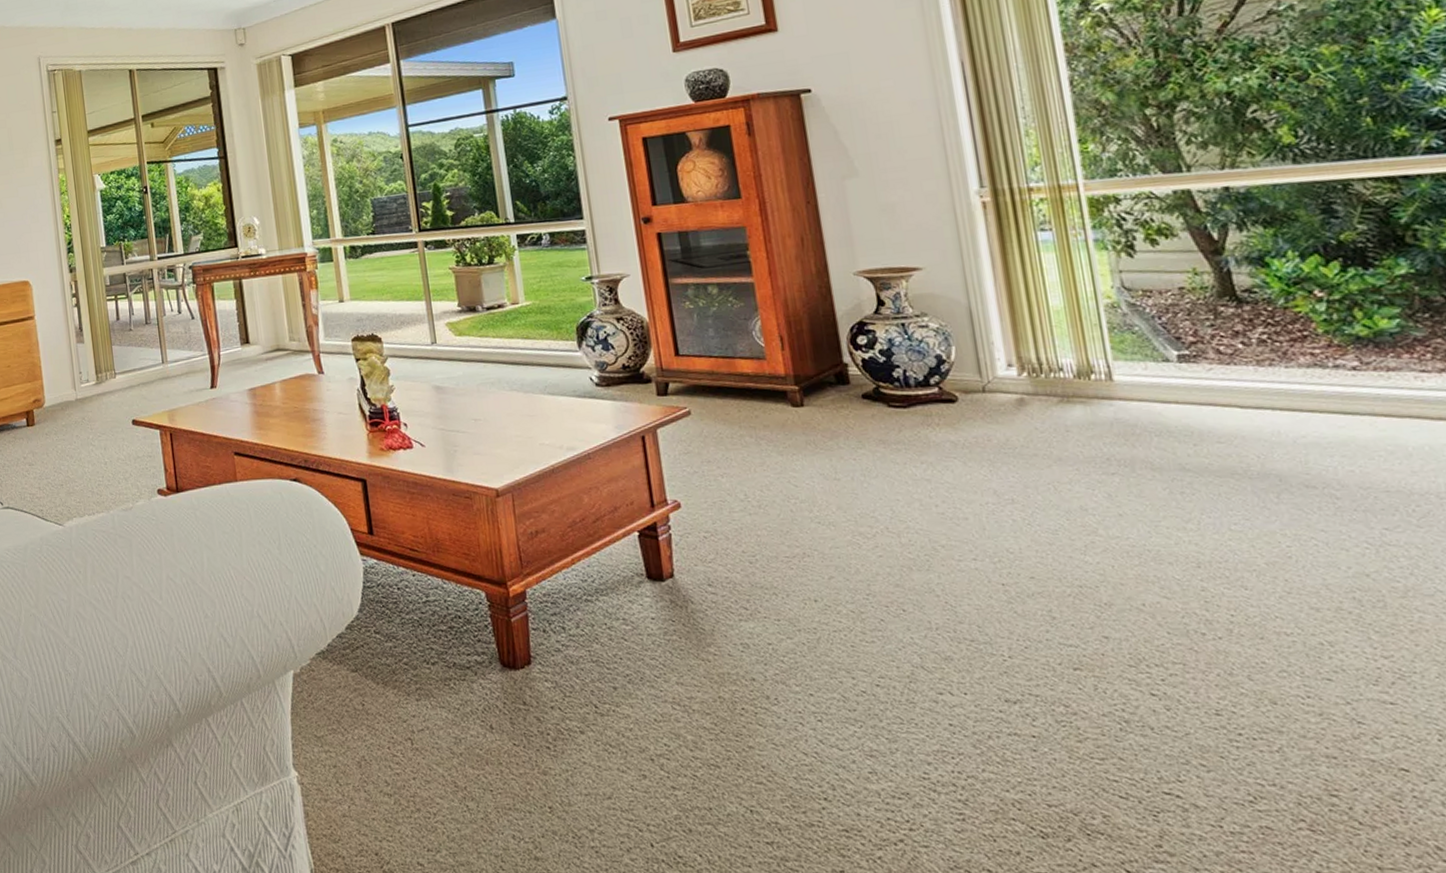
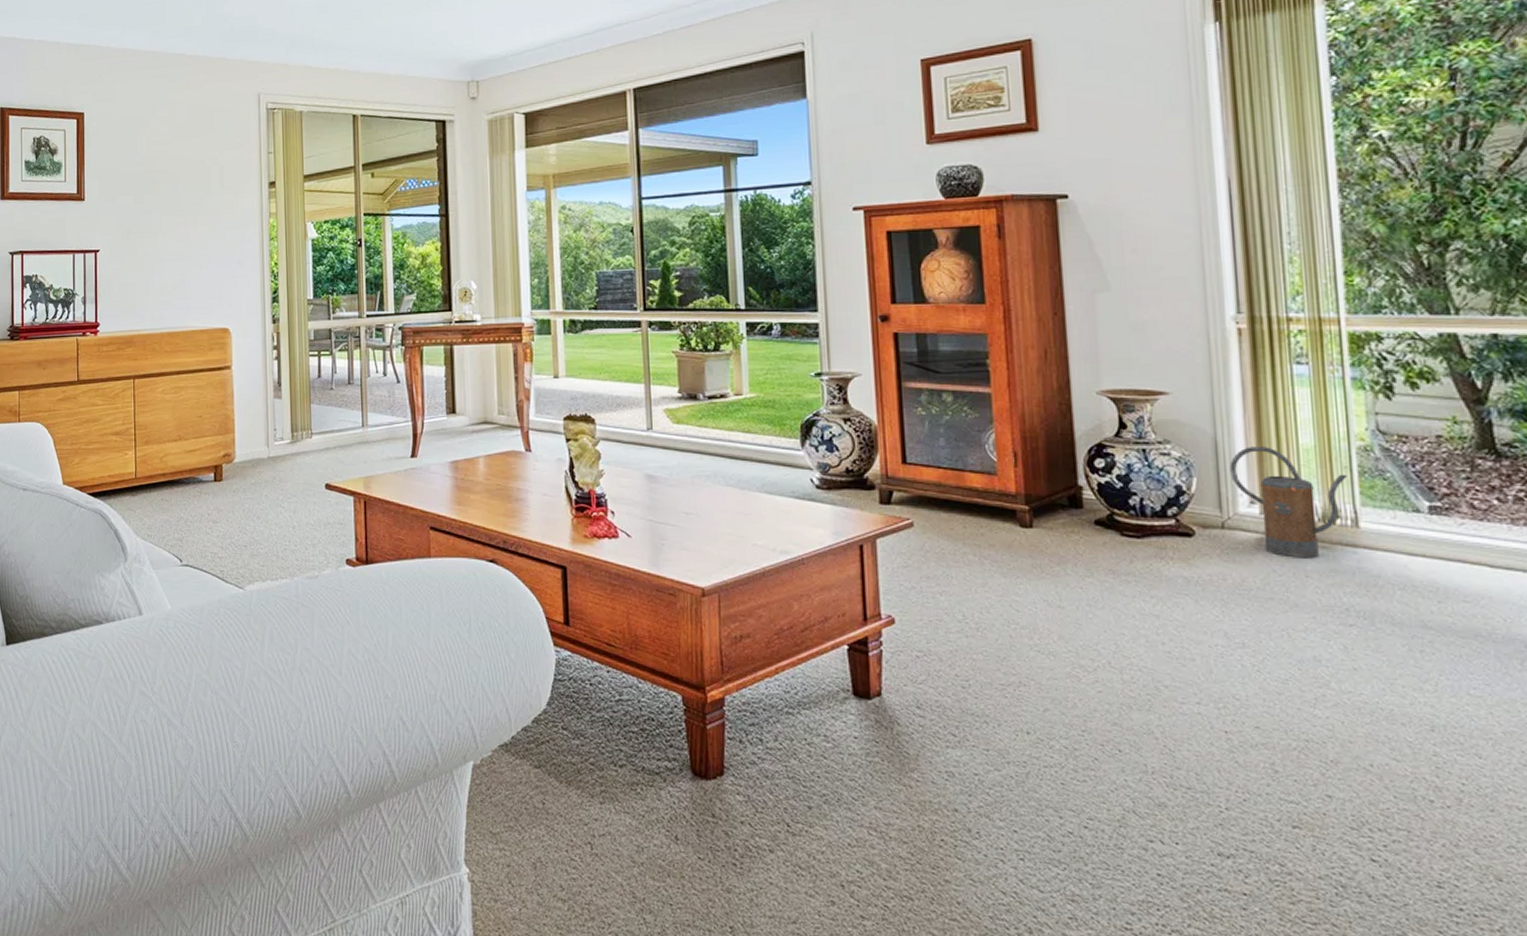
watering can: none [985,311,1099,414] -> present [1229,447,1349,557]

